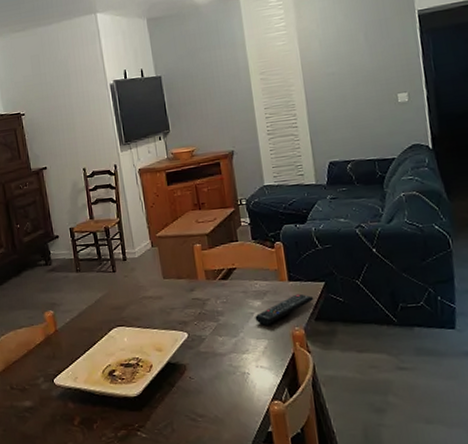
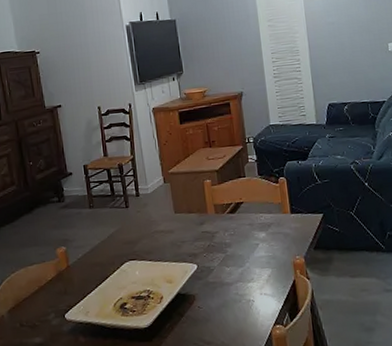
remote control: present [255,294,314,325] -> none [260,225,314,255]

